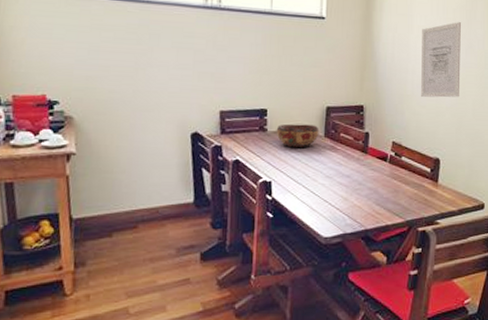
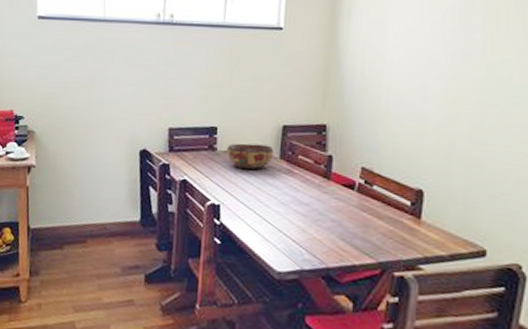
wall art: present [421,22,461,98] -> none [399,26,452,117]

